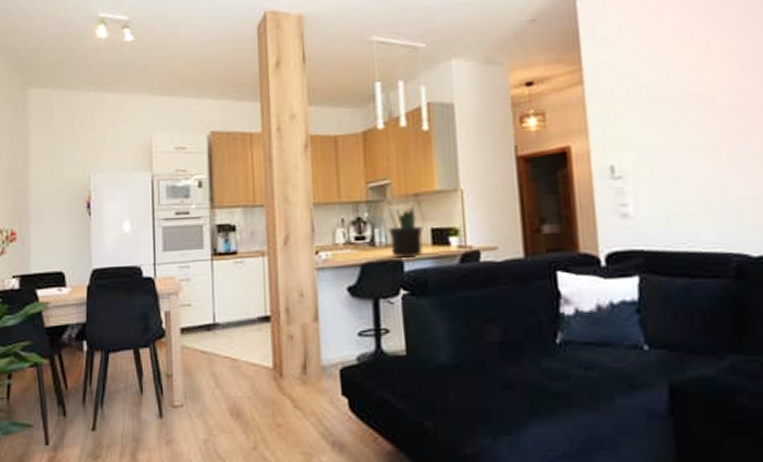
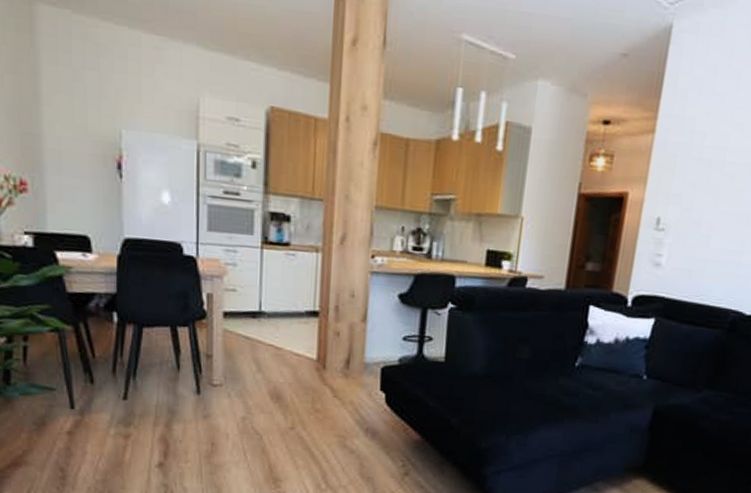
planter: present [387,204,423,259] -> none [445,222,480,276]

